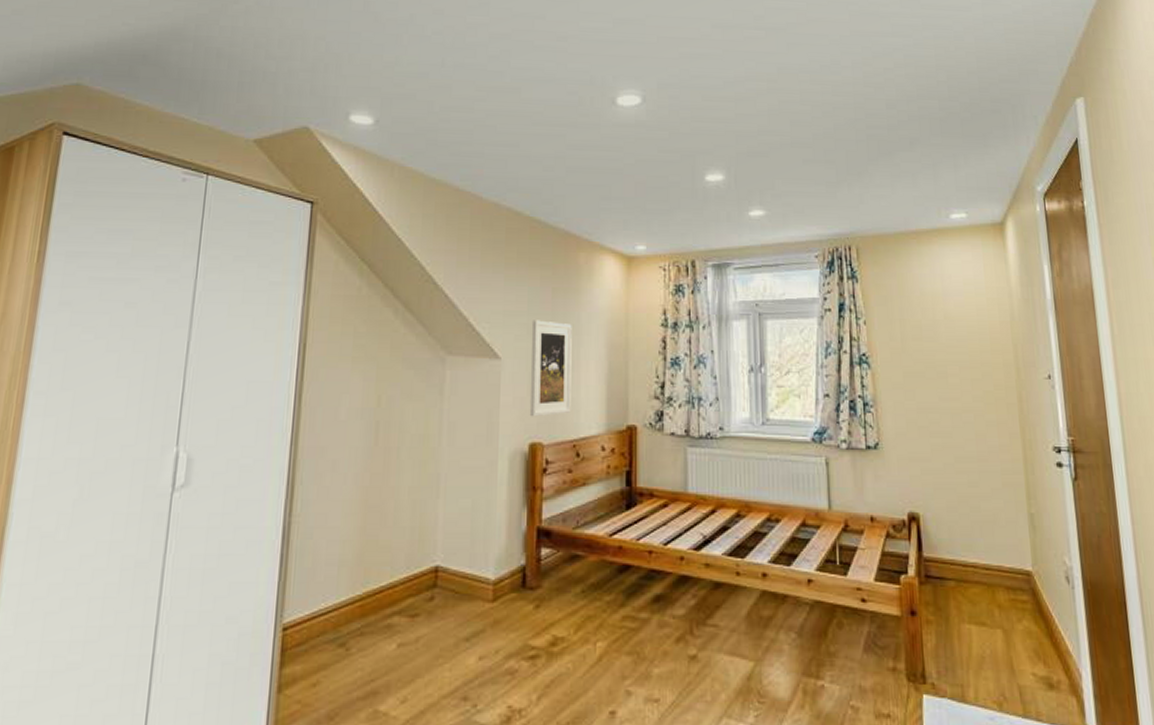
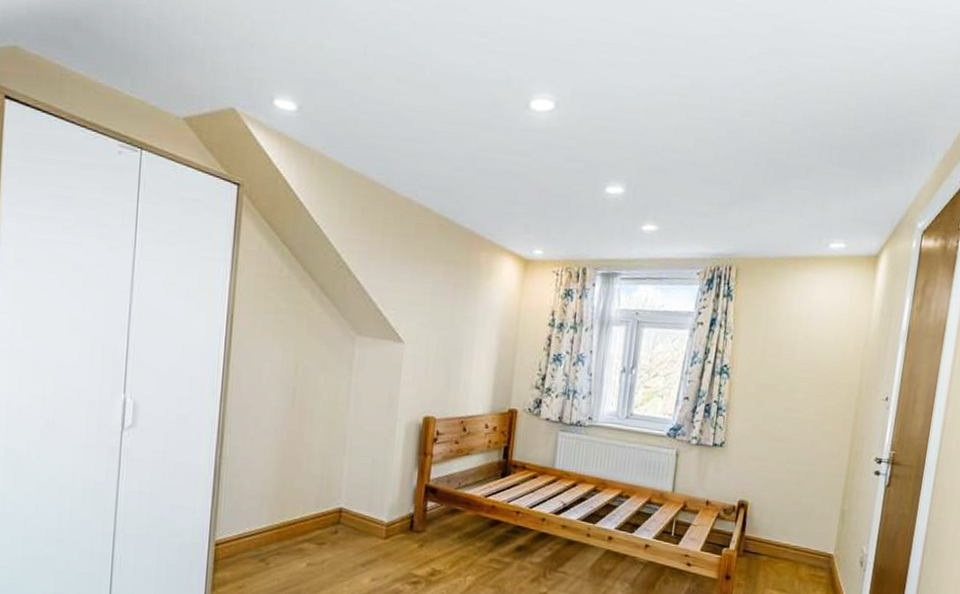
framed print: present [529,320,572,417] -> none [425,310,469,395]

